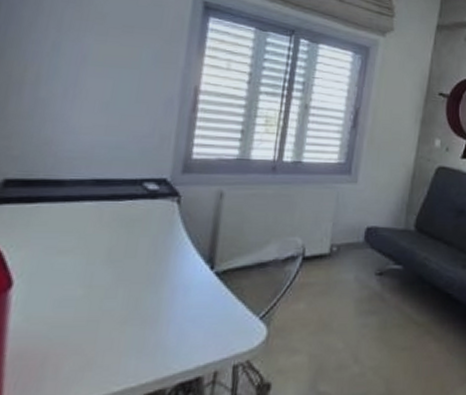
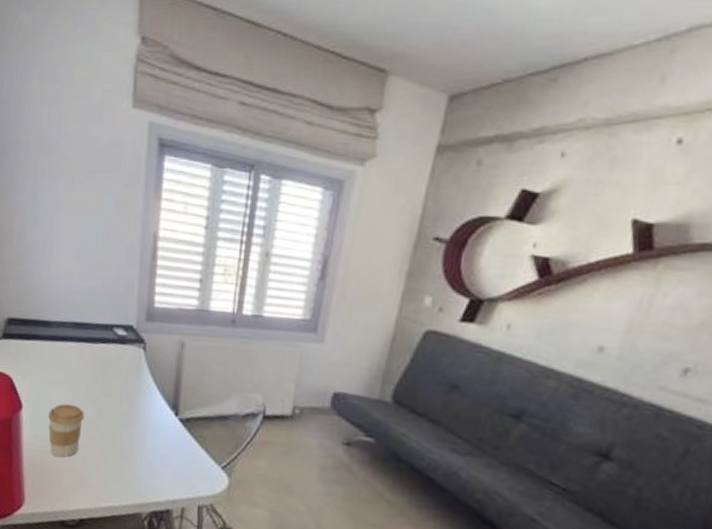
coffee cup: none [47,274,100,341] -> present [48,404,85,458]

